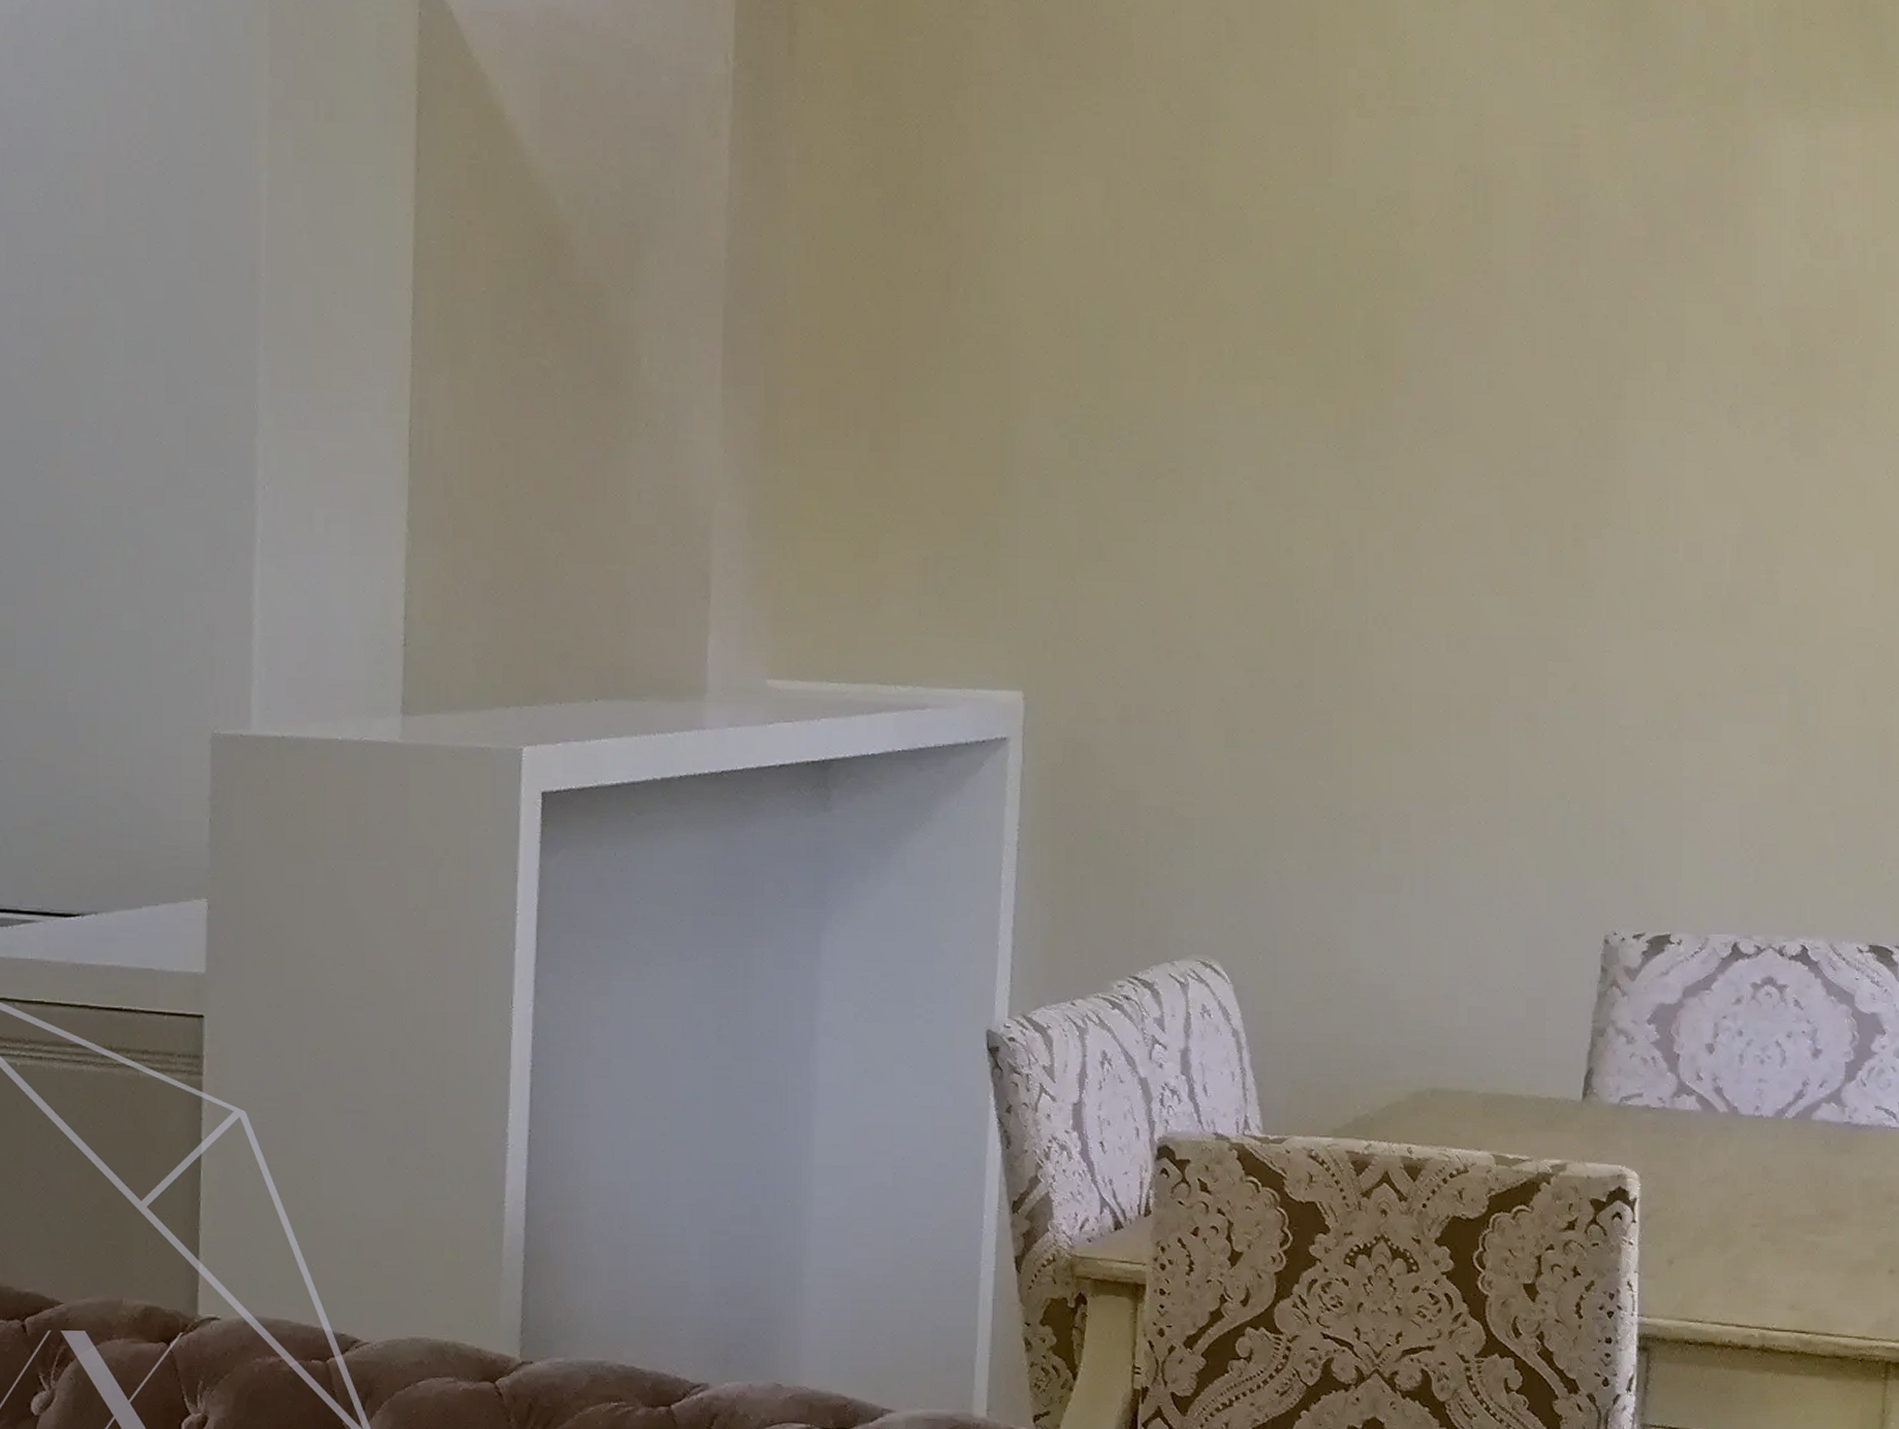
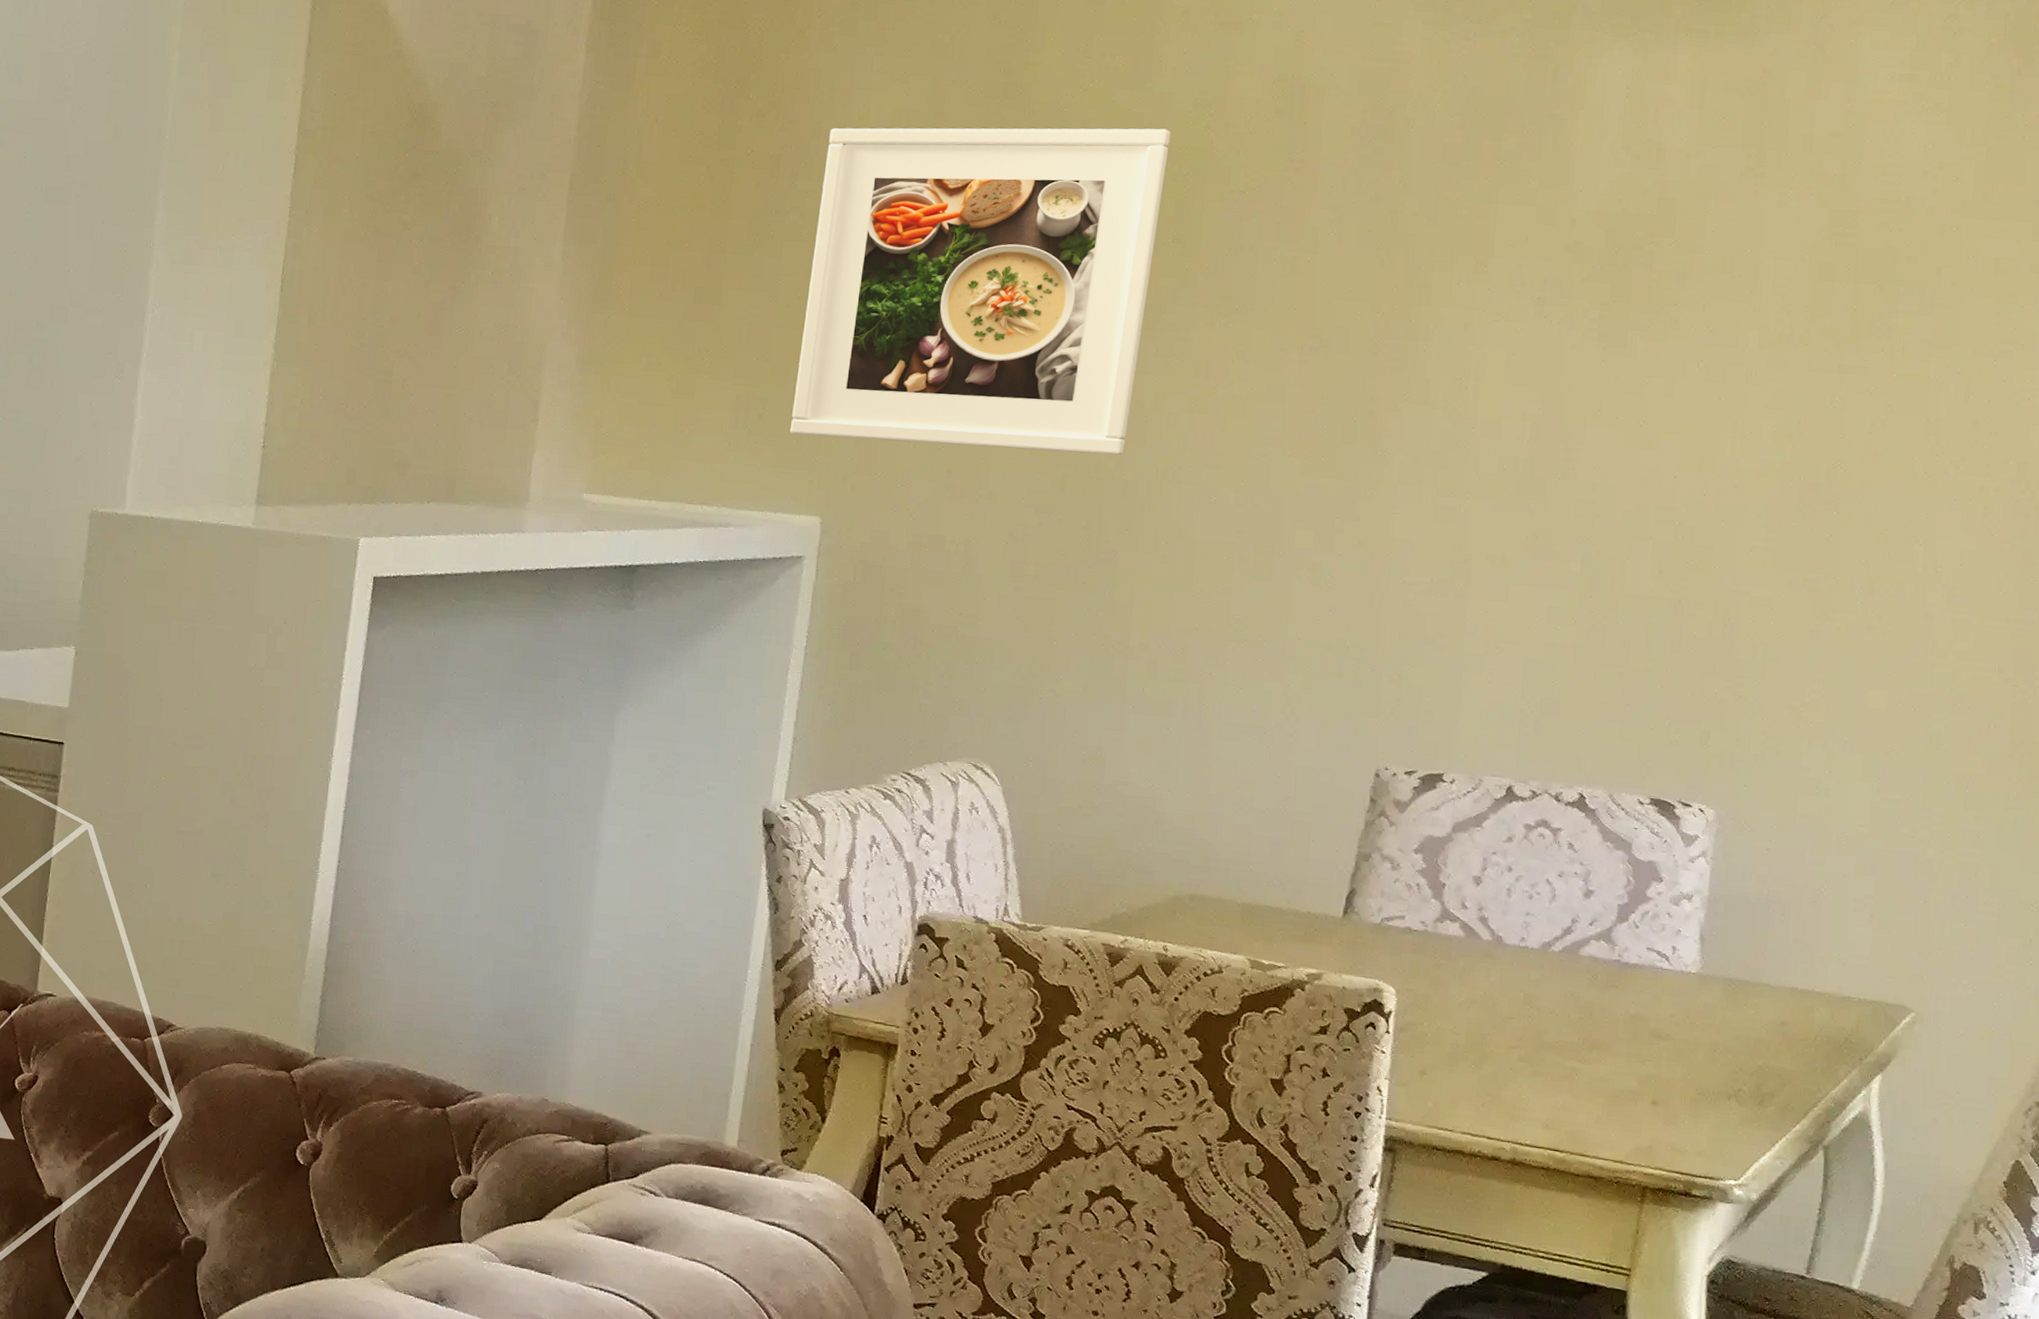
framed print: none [983,229,1356,603] -> present [789,128,1171,456]

